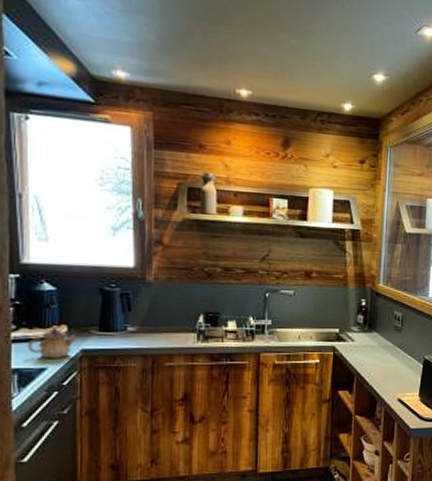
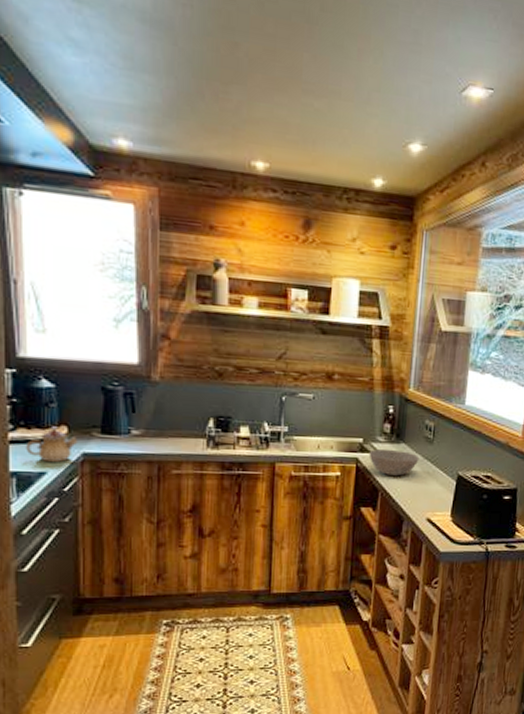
bowl: none [344,337,390,361] -> present [369,448,420,476]

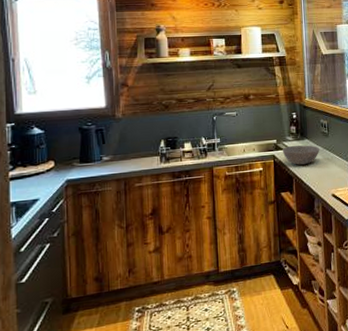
teapot: present [25,426,78,463] -> none [22,162,63,191]

